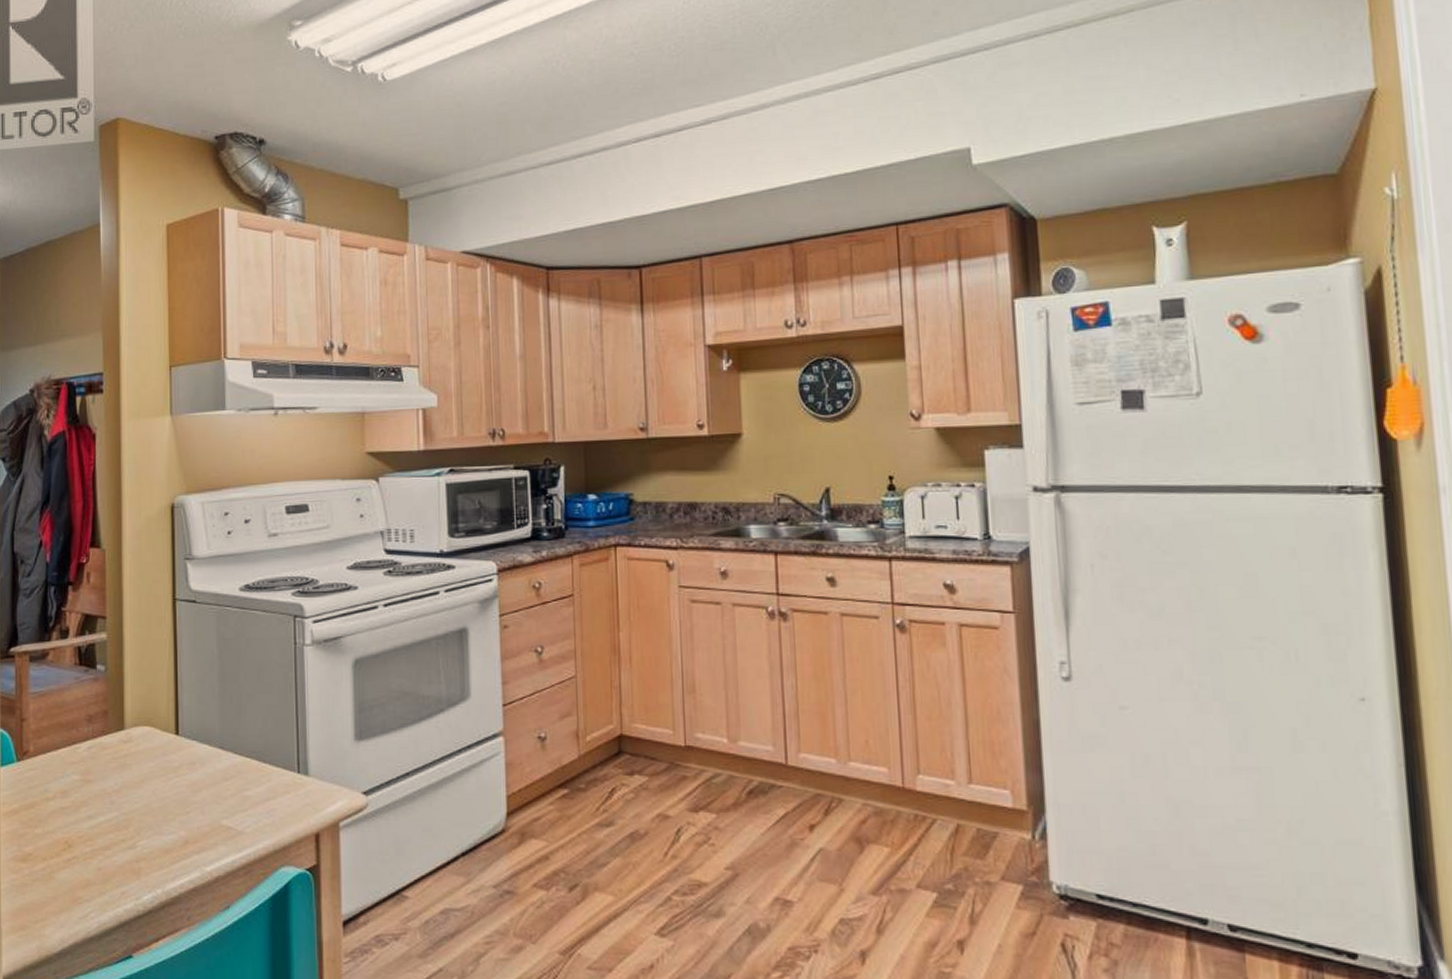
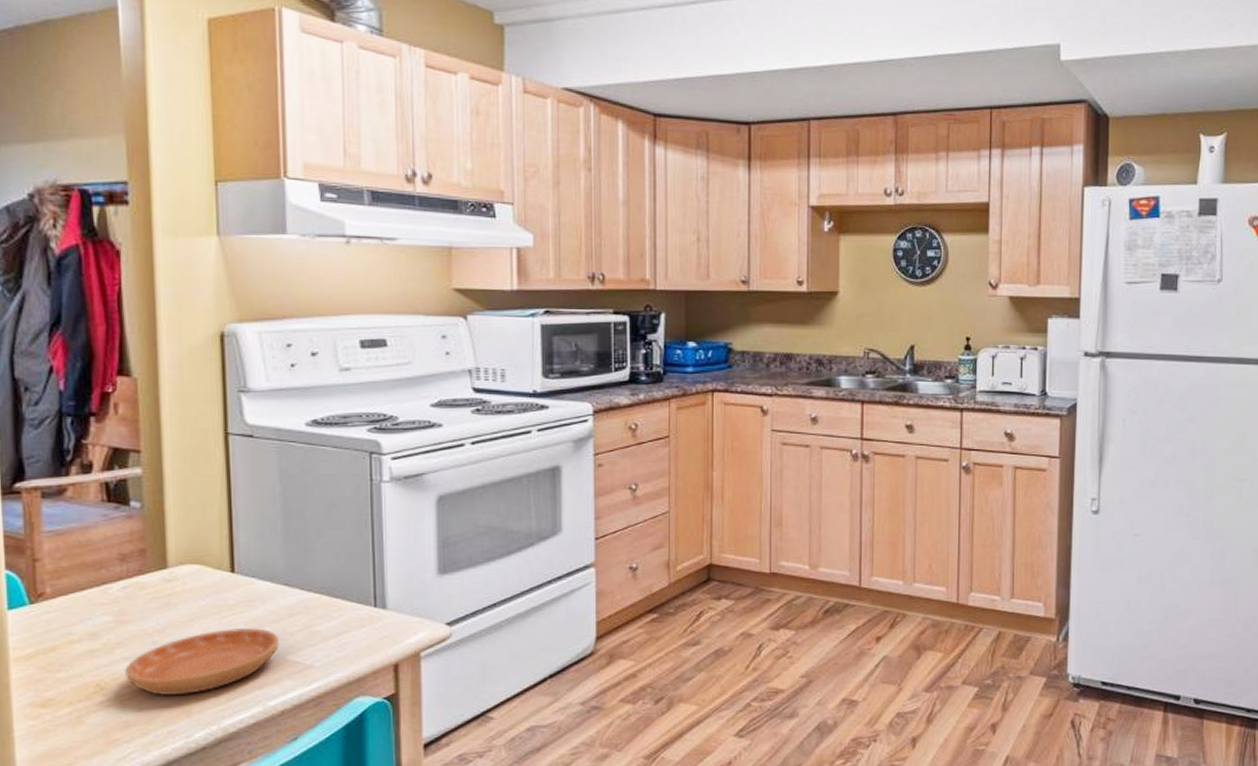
saucer: none [88,791,216,855] -> present [125,628,280,695]

